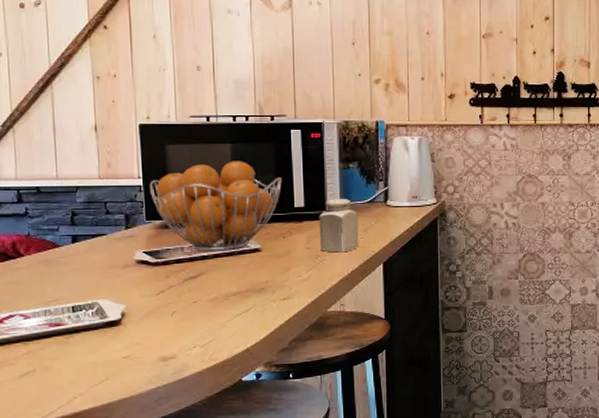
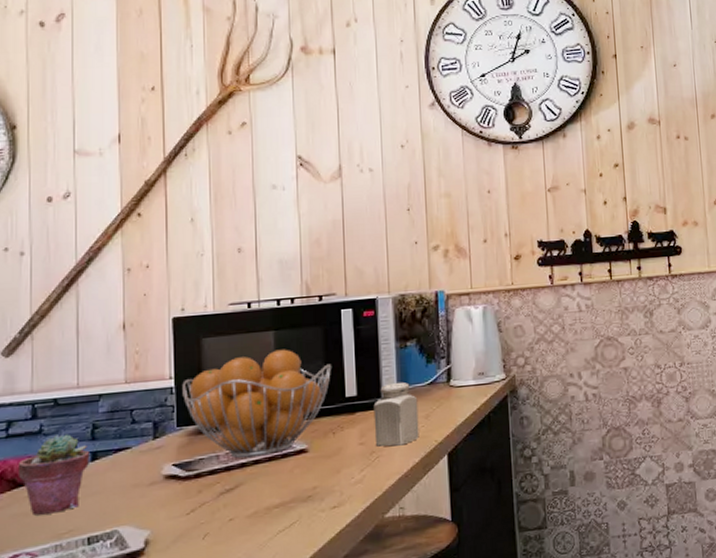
potted succulent: none [8,218,70,284] -> present [17,434,89,516]

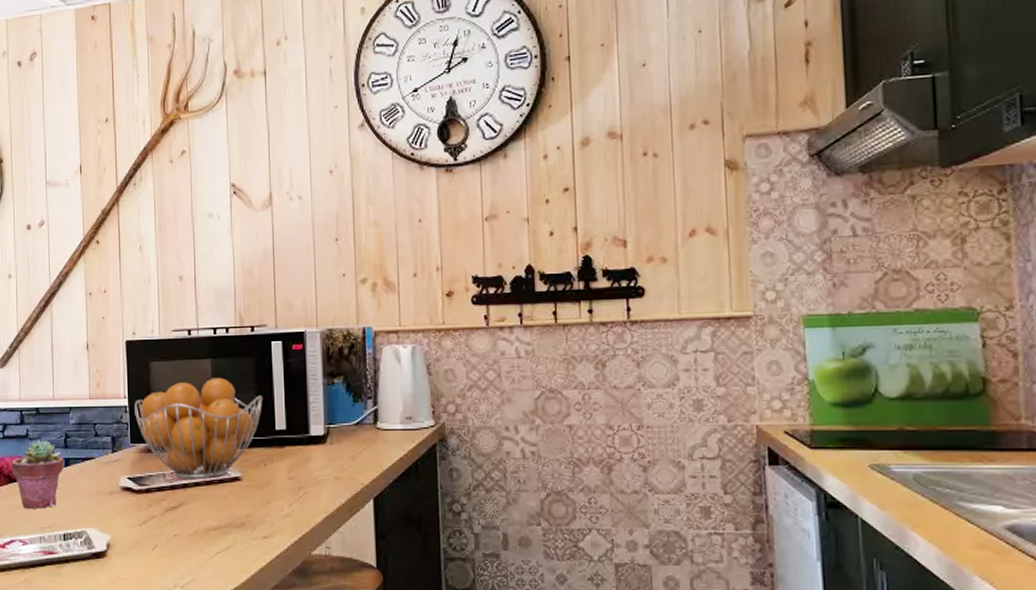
salt shaker: present [373,382,419,447] -> none [301,419,346,484]

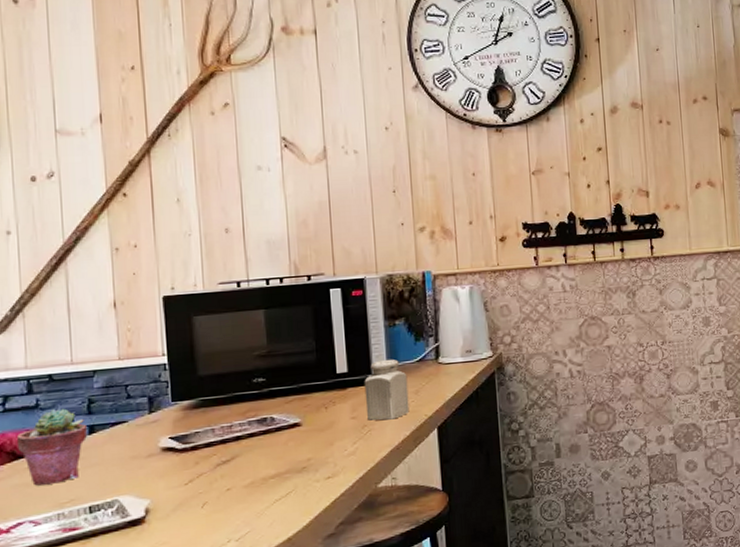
fruit basket: present [134,377,263,479] -> none [175,327,323,432]
salt shaker: none [301,419,346,484] -> present [364,359,410,421]

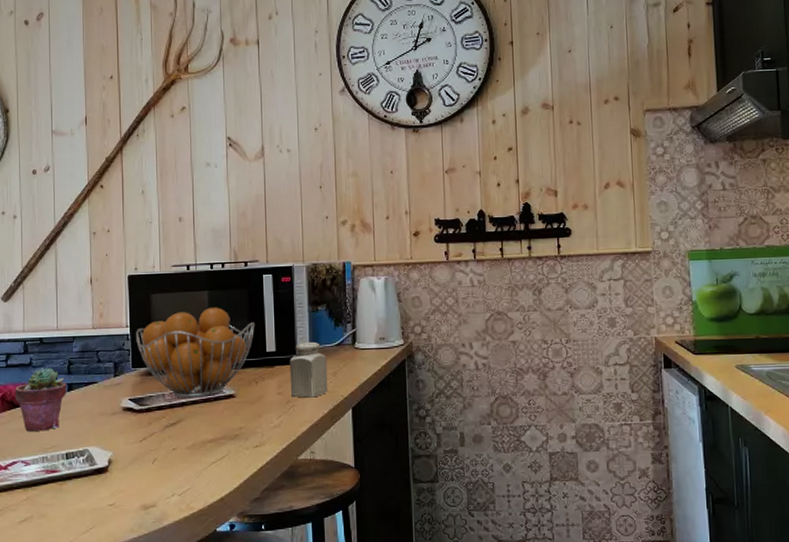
fruit basket: none [175,327,323,432] -> present [136,307,256,398]

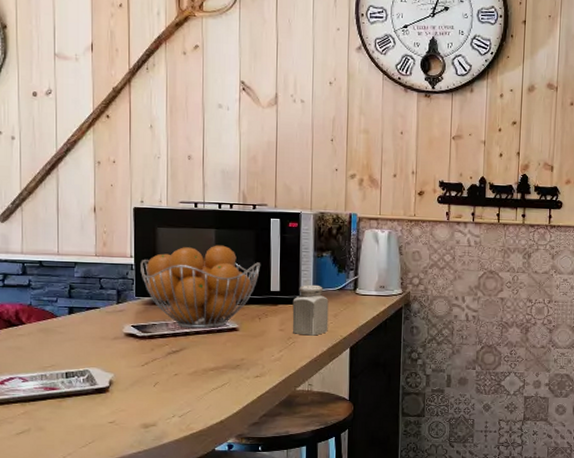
potted succulent: present [14,367,66,432] -> none [12,290,67,350]

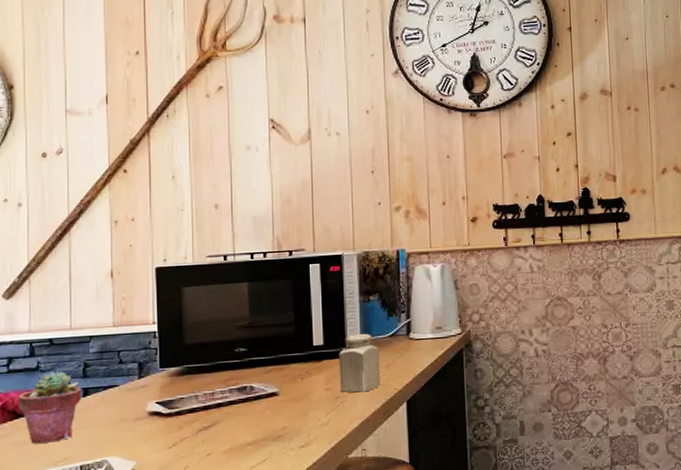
potted succulent: none [12,290,67,350] -> present [17,371,81,444]
fruit basket: present [140,245,261,329] -> none [165,299,301,399]

